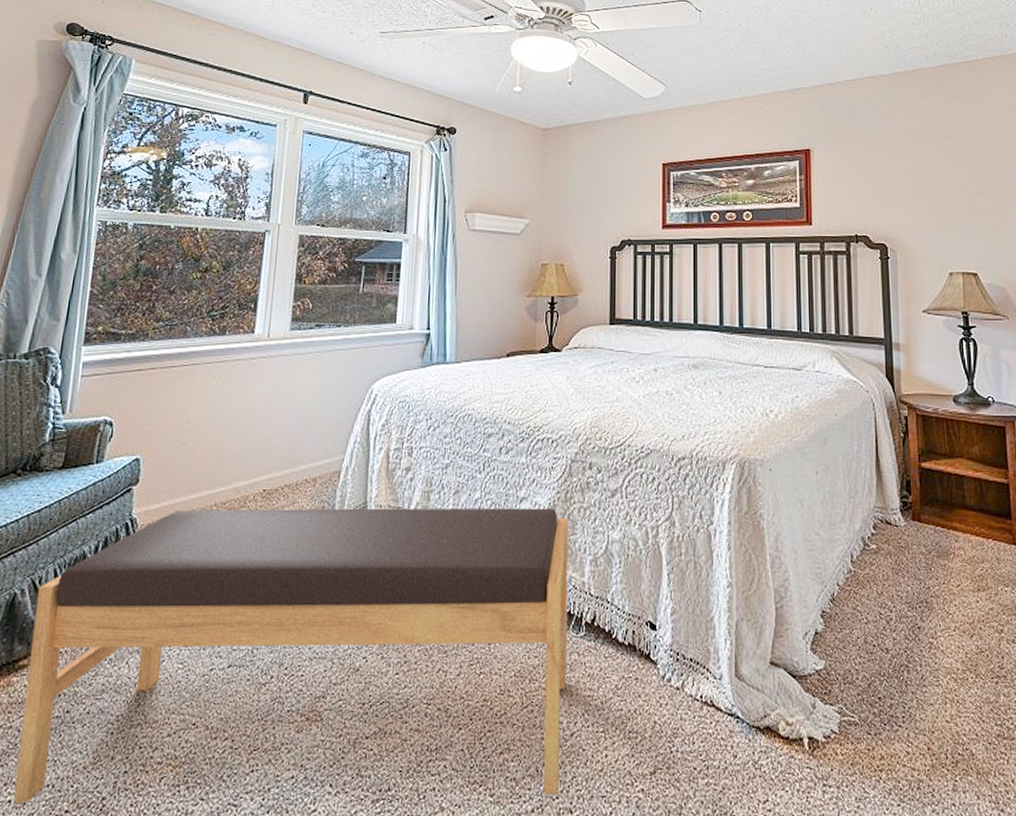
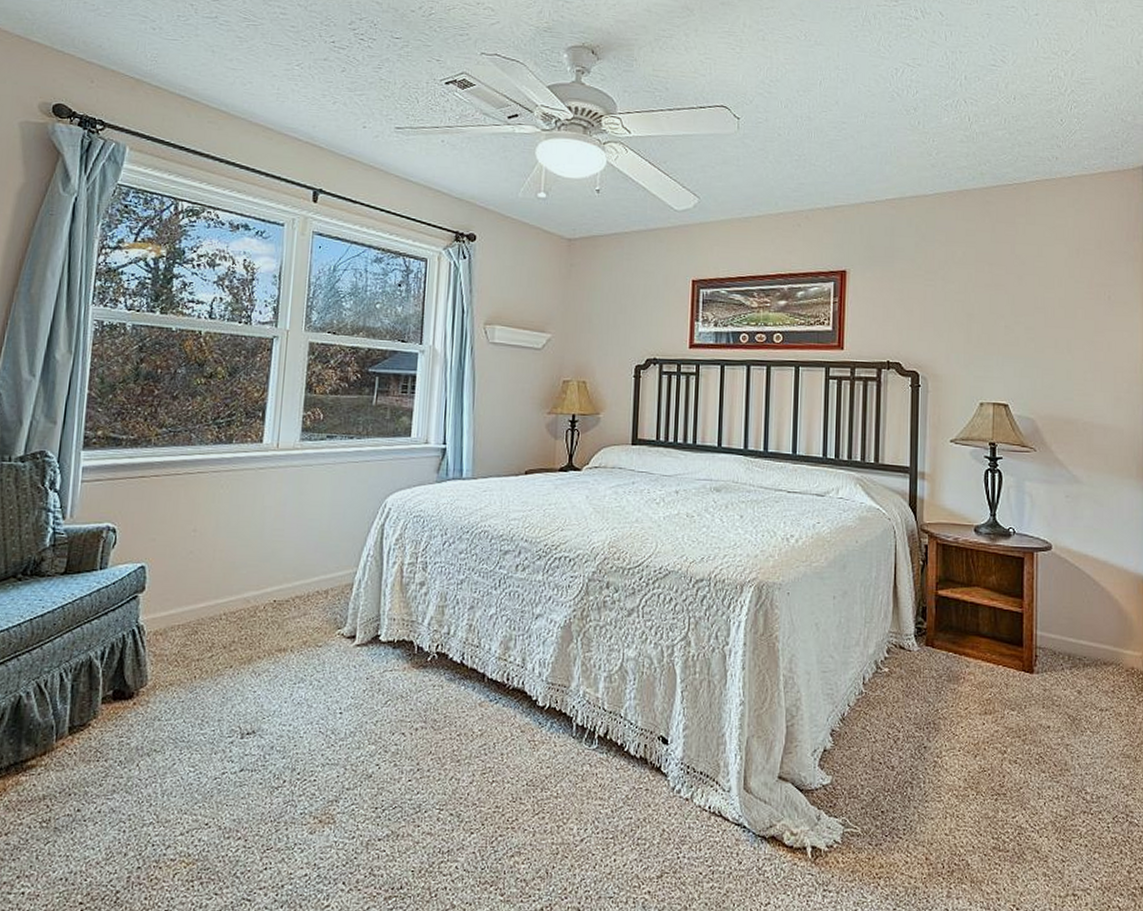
bench: present [13,507,569,803] -> none [26,618,585,895]

